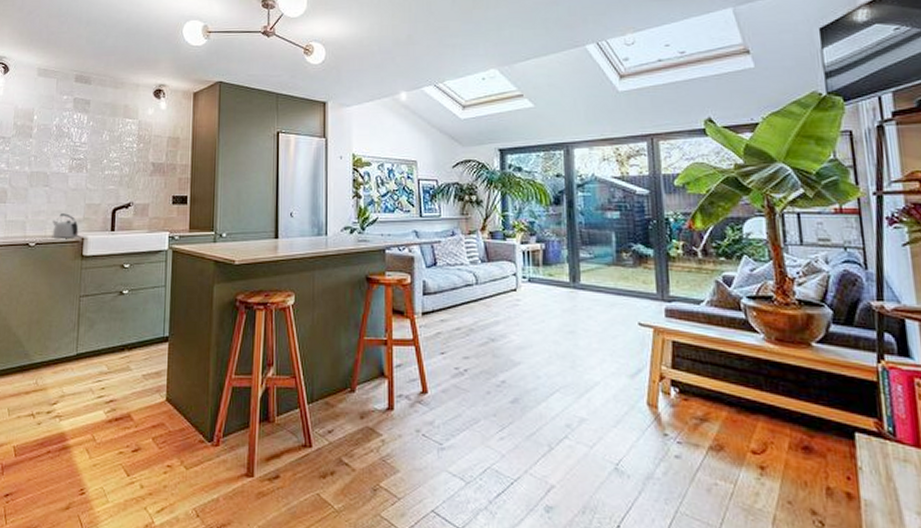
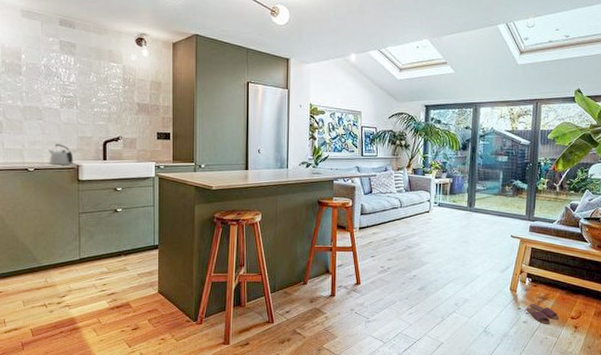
slippers: none [676,426,731,461] -> present [526,303,559,324]

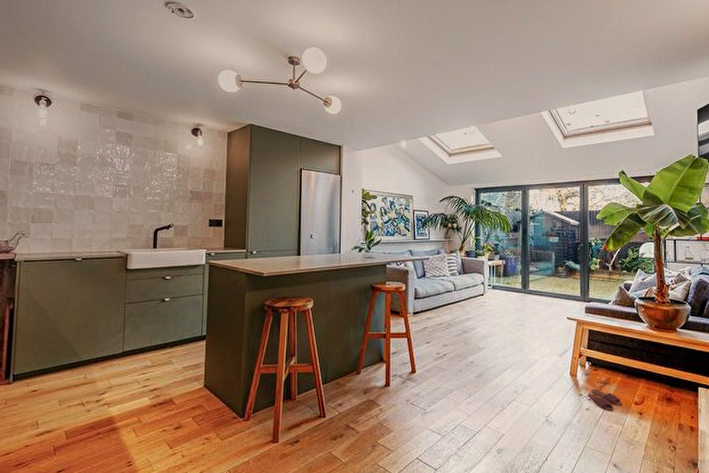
kettle: present [49,144,74,166] -> none [97,233,123,255]

